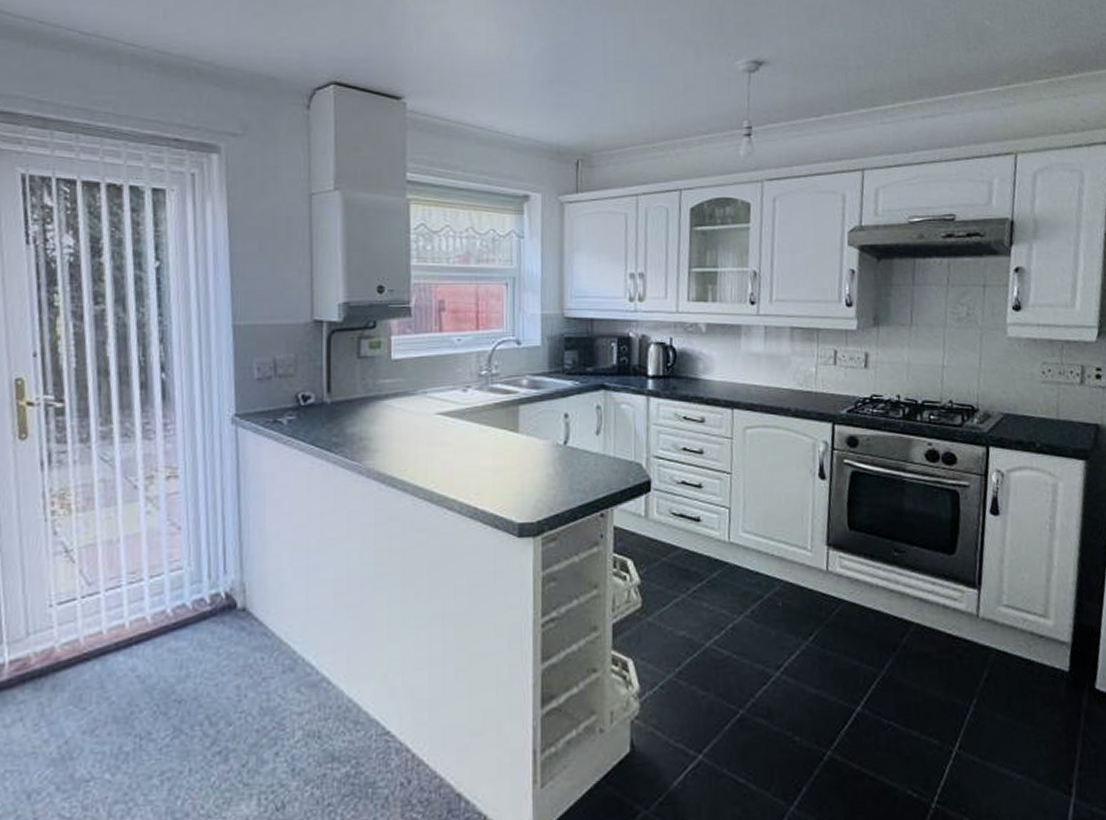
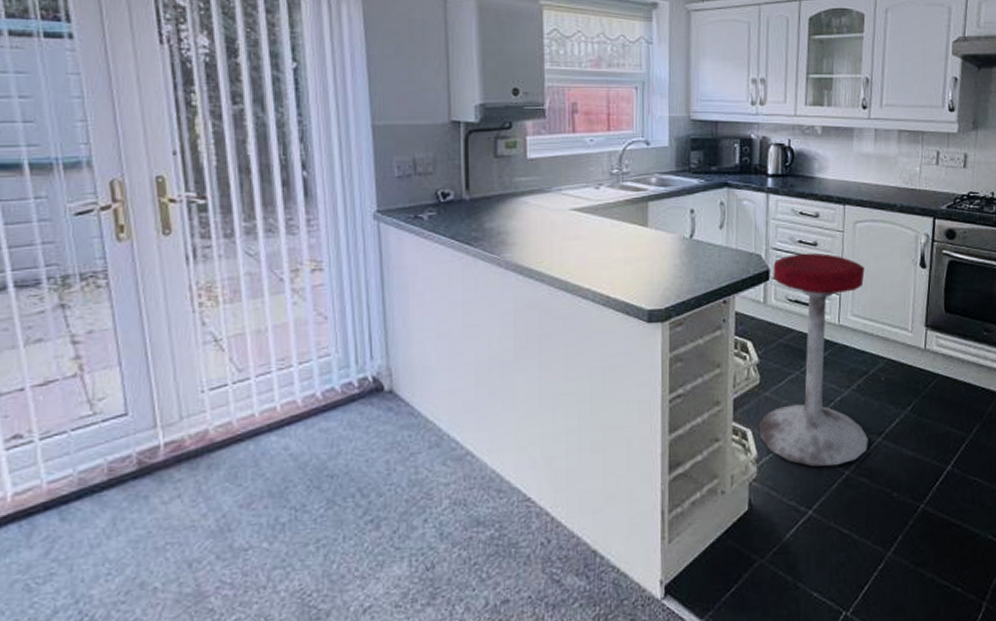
stool: none [640,461,765,704] -> present [758,252,868,467]

